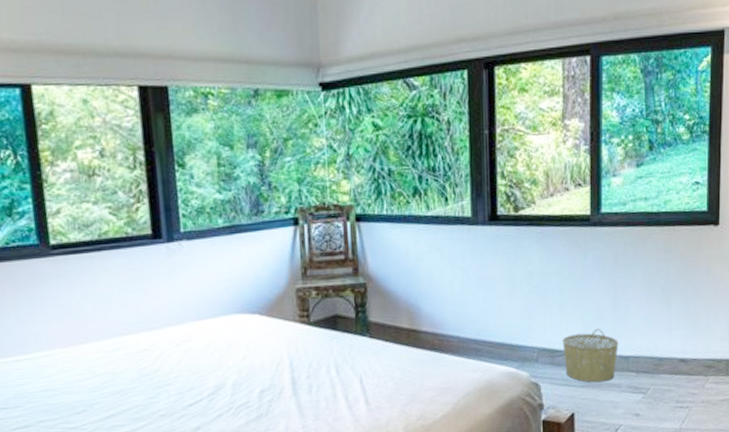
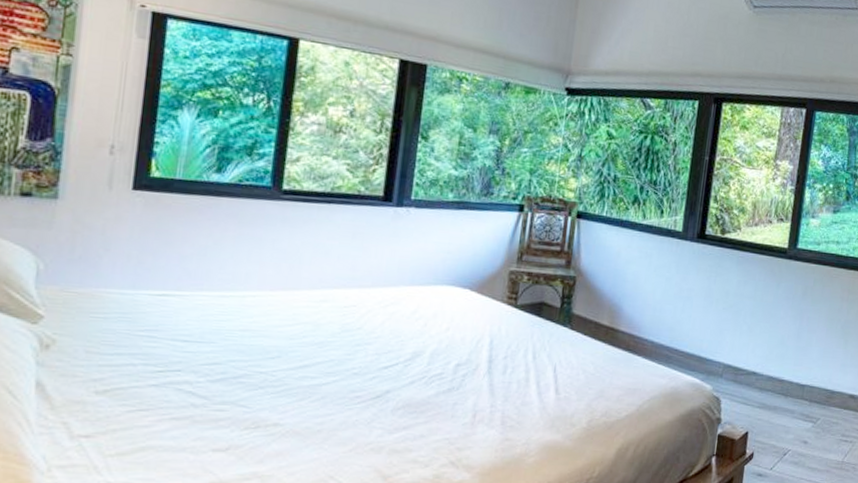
basket: present [562,328,619,383] -> none [746,354,798,406]

